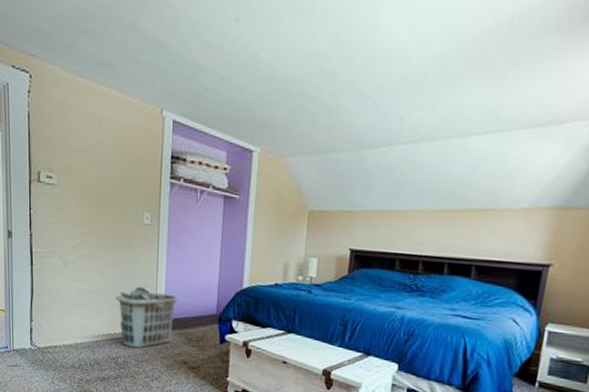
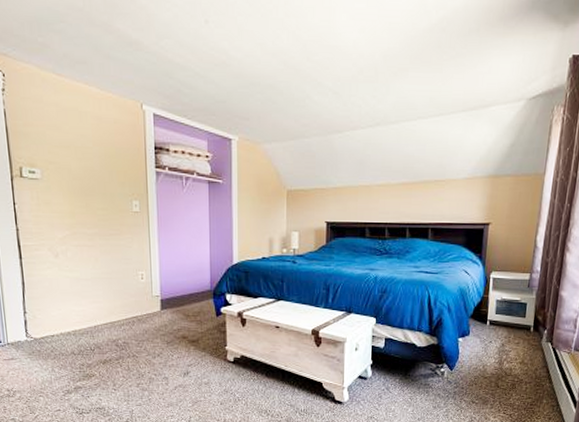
clothes hamper: present [116,286,180,349] -> none [111,270,175,329]

